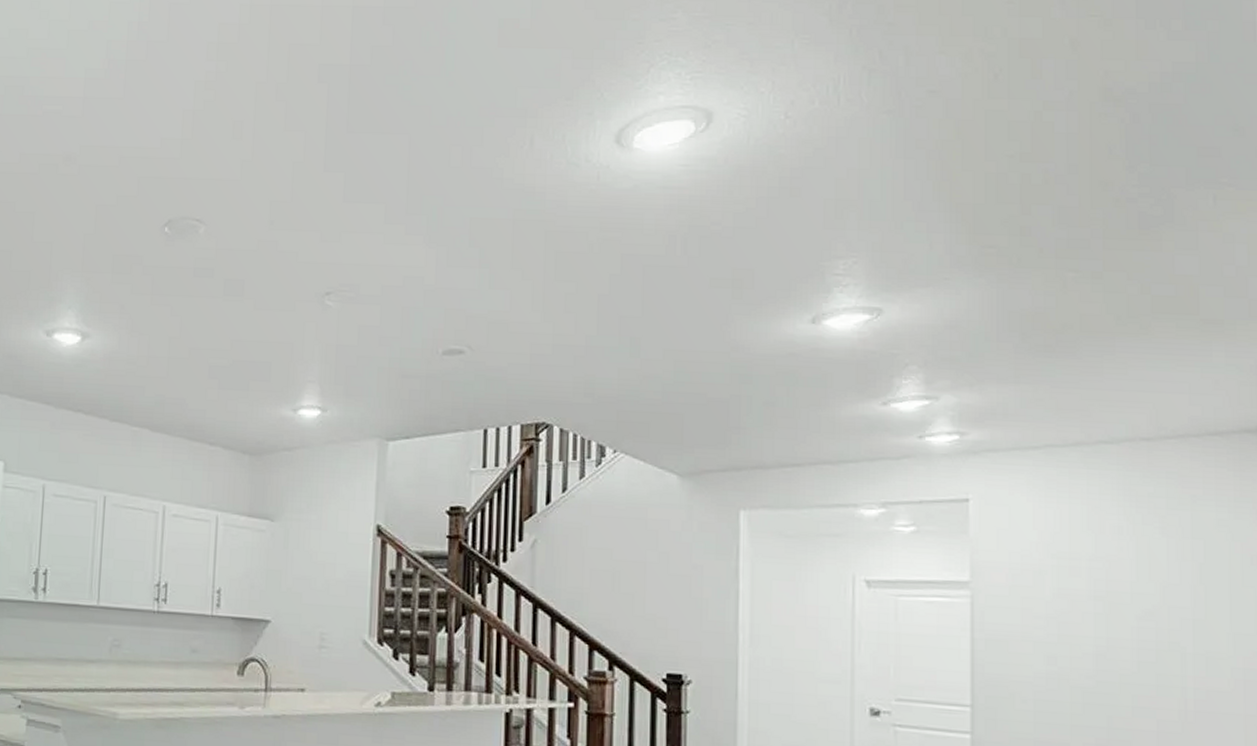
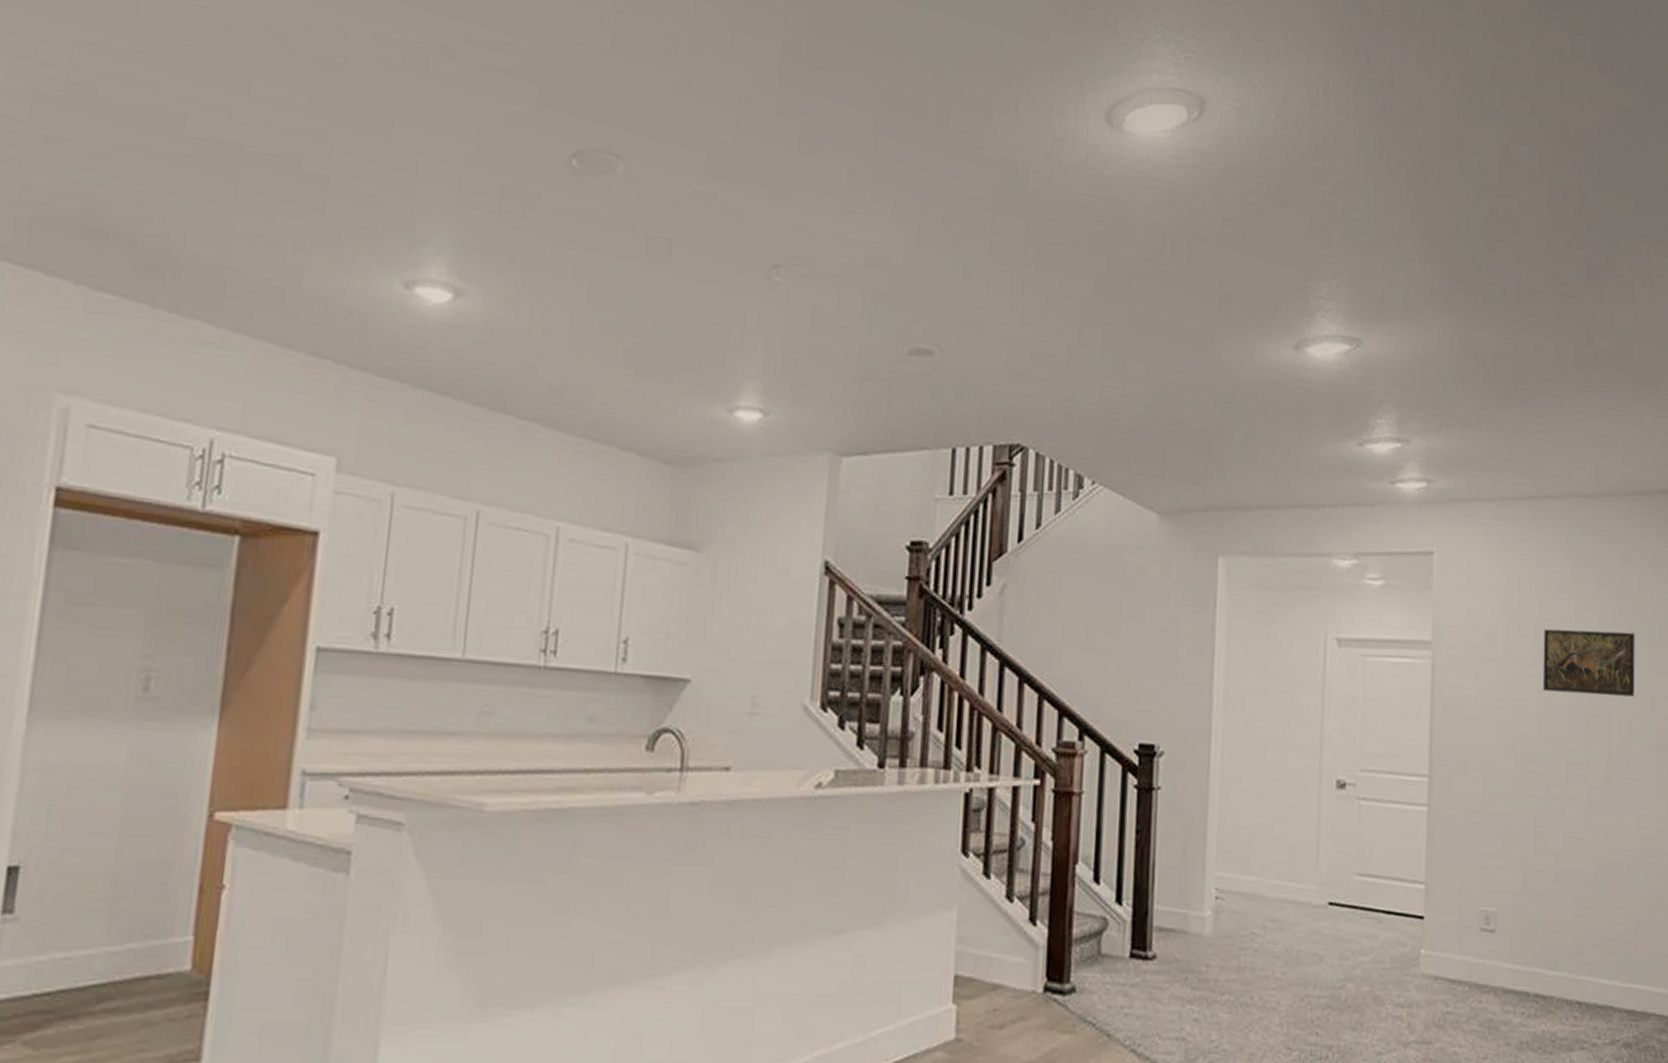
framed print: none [1099,568,1213,633] -> present [1542,628,1635,697]

